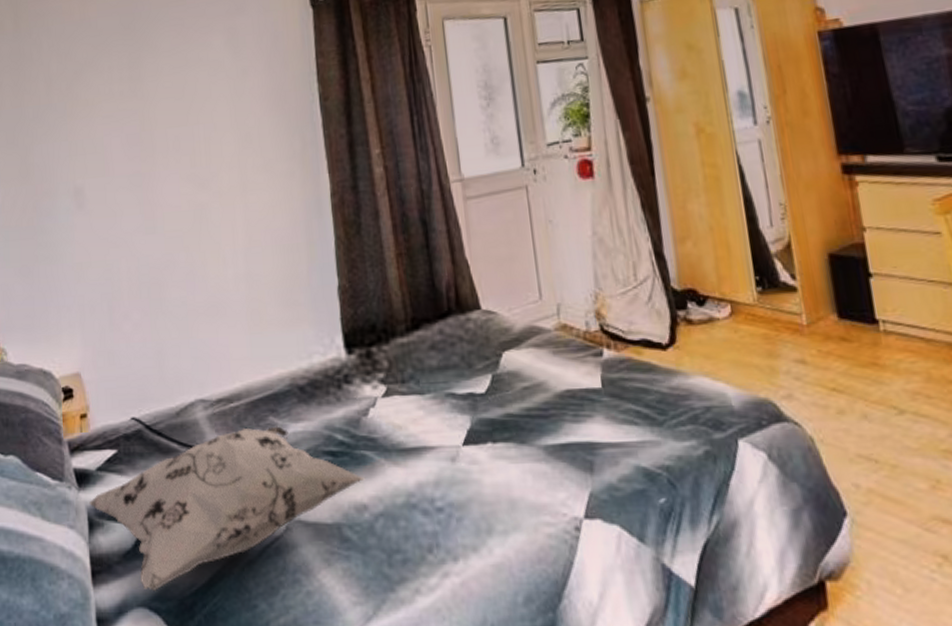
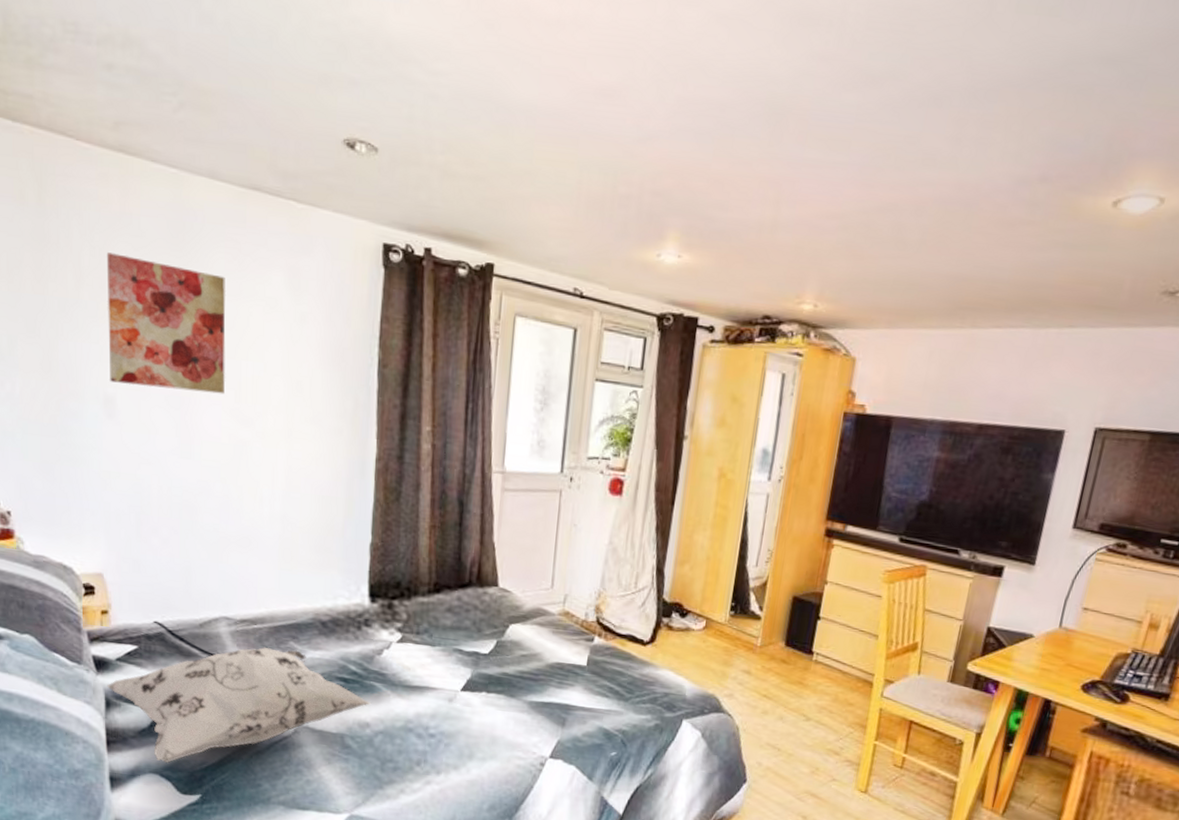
wall art: none [71,52,181,174] -> present [106,252,226,395]

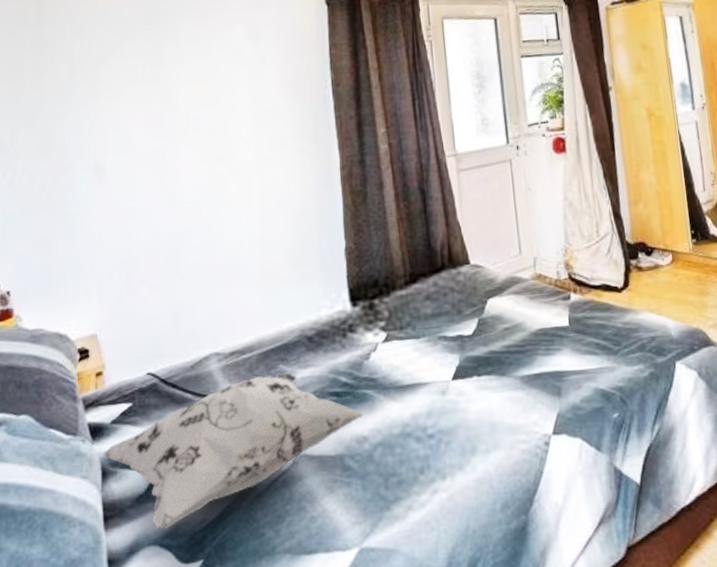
wall art: present [106,252,226,395] -> none [94,41,201,151]

